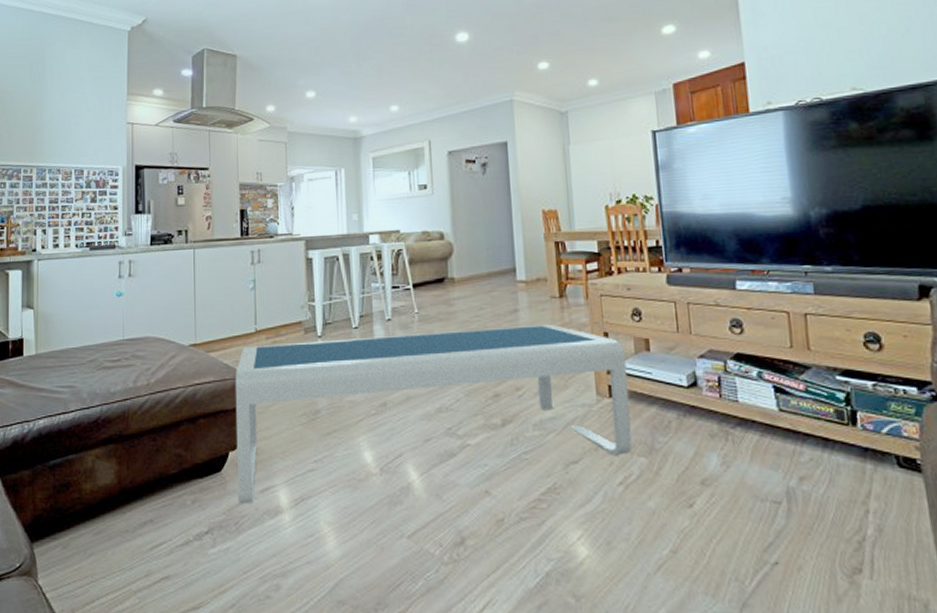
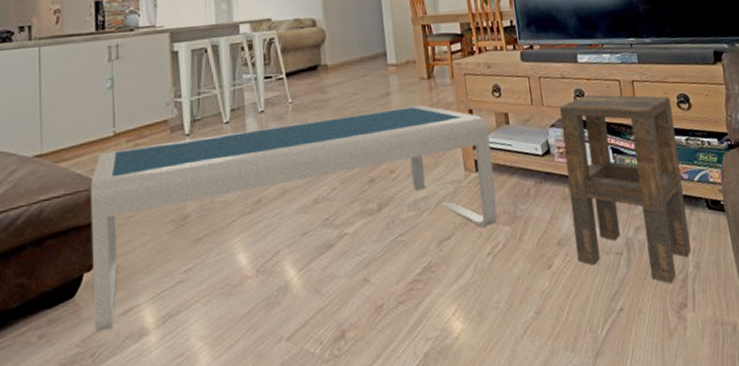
side table: none [710,326,873,543] -> present [559,94,692,283]

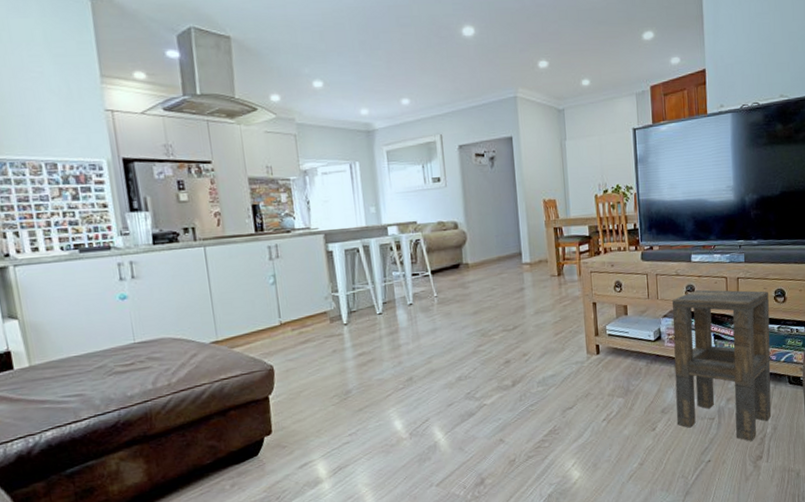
coffee table: present [90,104,498,332] -> none [263,298,613,481]

